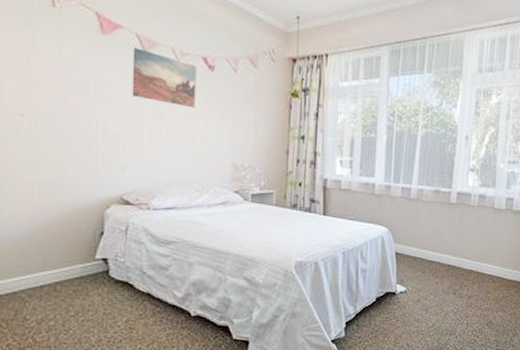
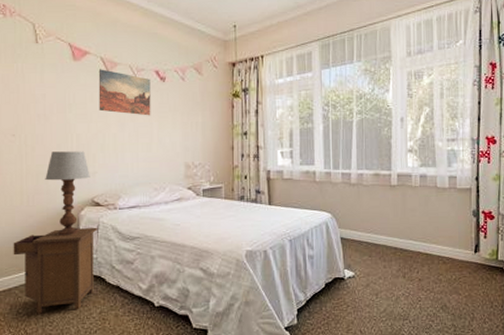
nightstand: none [19,227,126,321] -> present [13,227,97,314]
table lamp: none [62,138,119,237] -> present [45,151,90,237]

